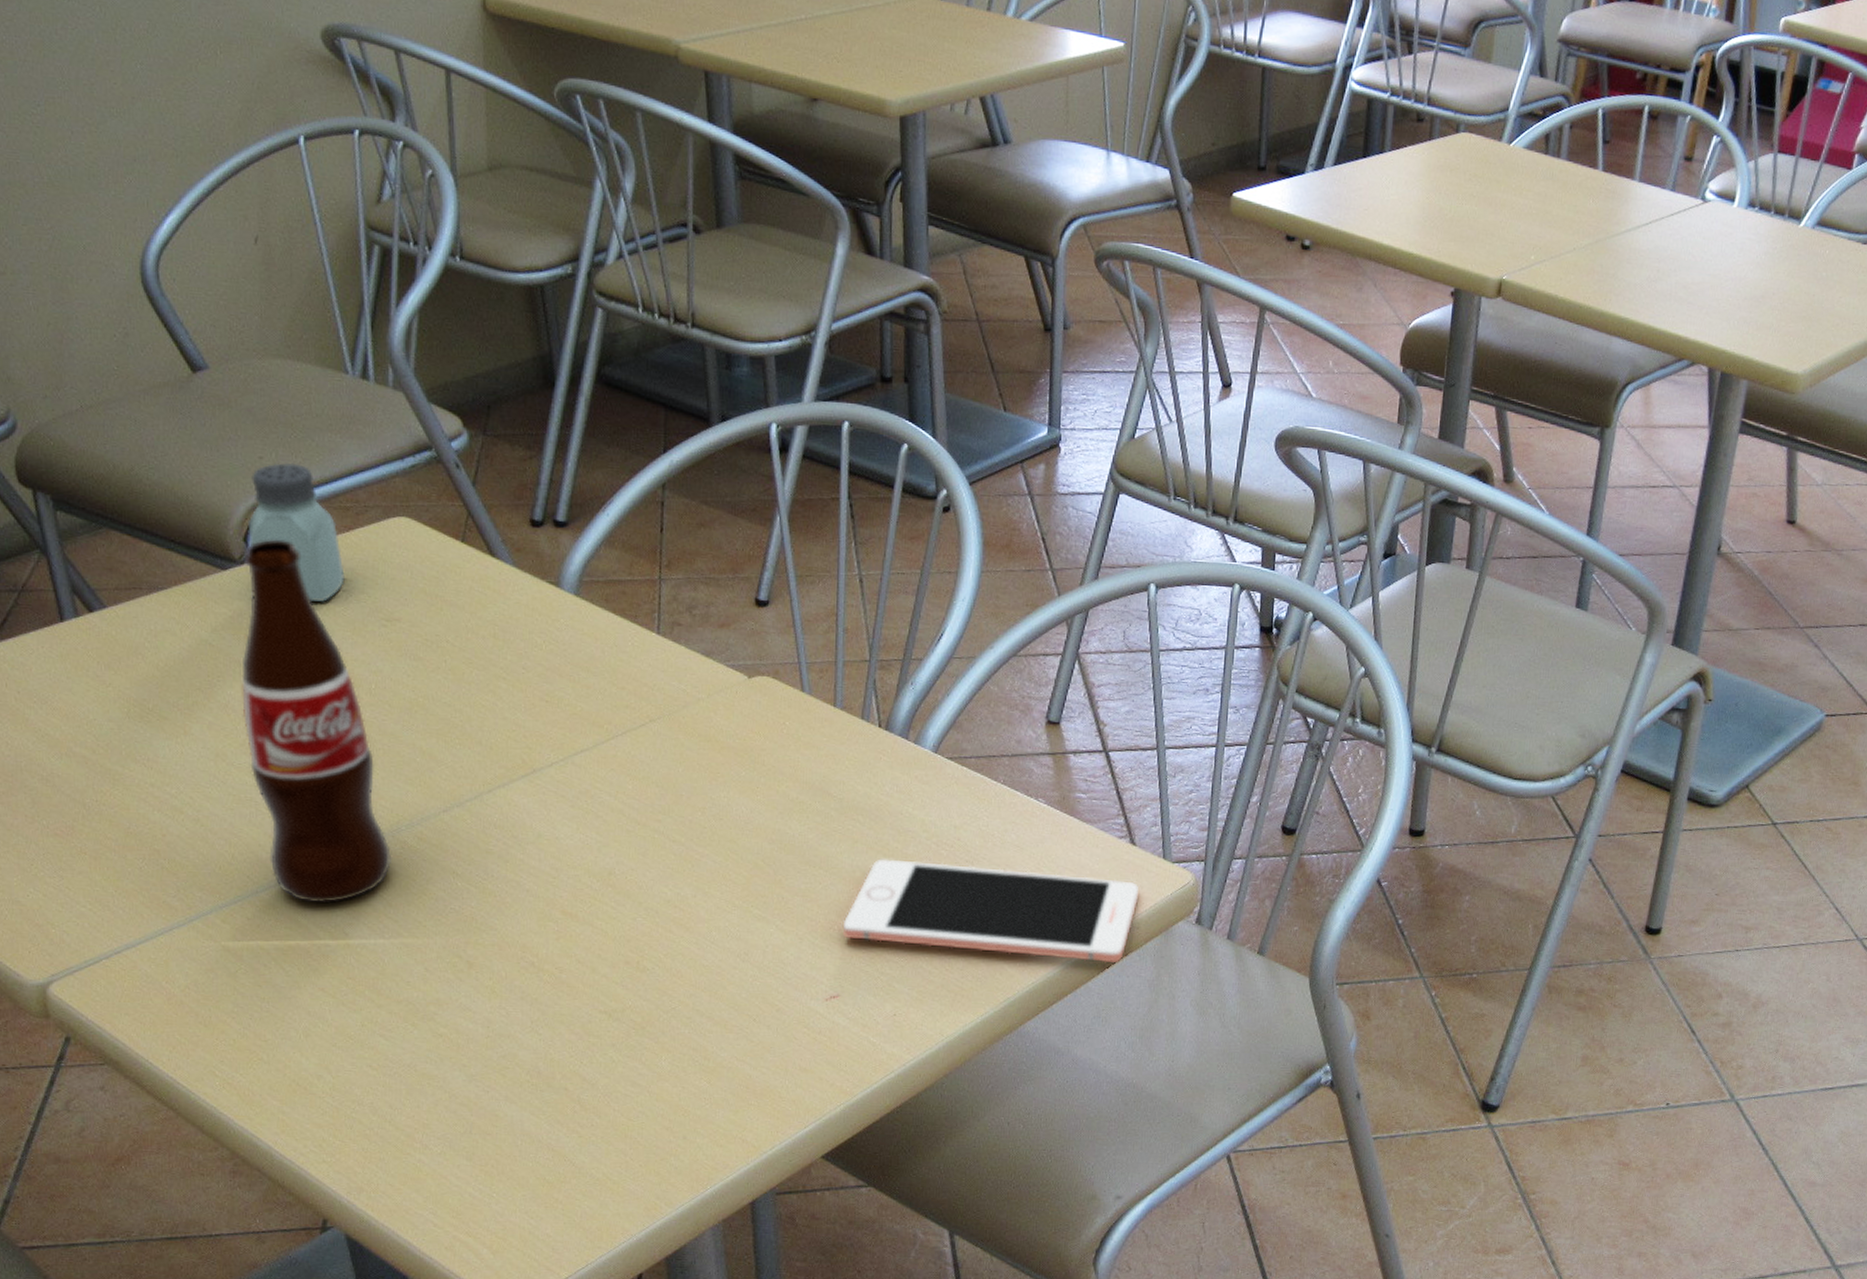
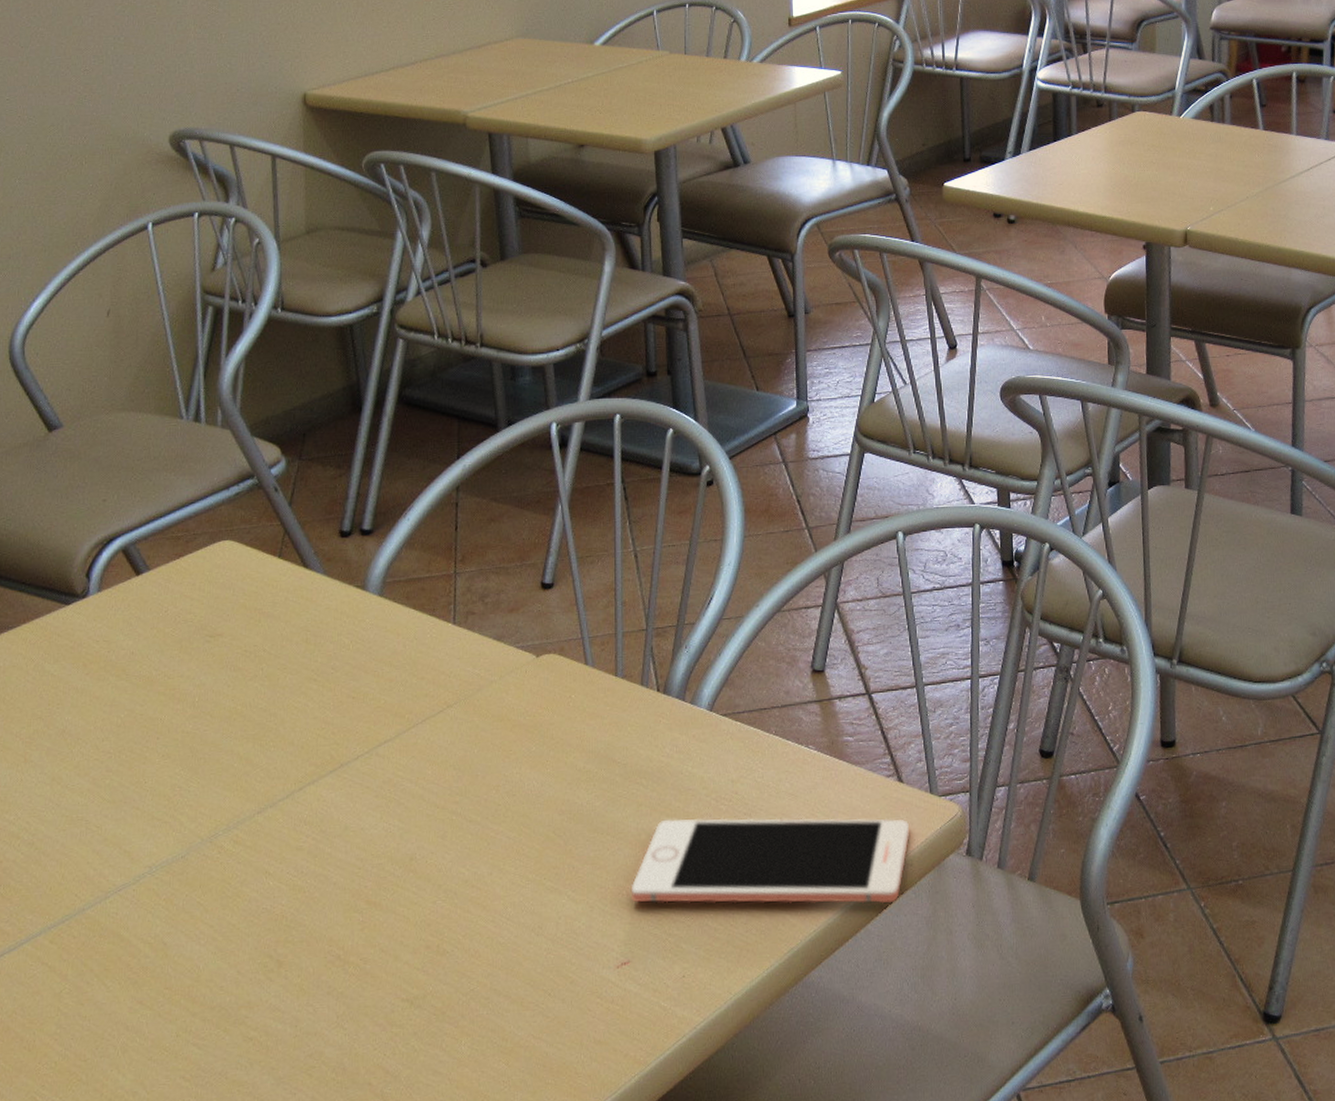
bottle: present [242,540,392,903] -> none [78,573,210,916]
saltshaker: present [247,462,345,603] -> none [90,501,174,626]

